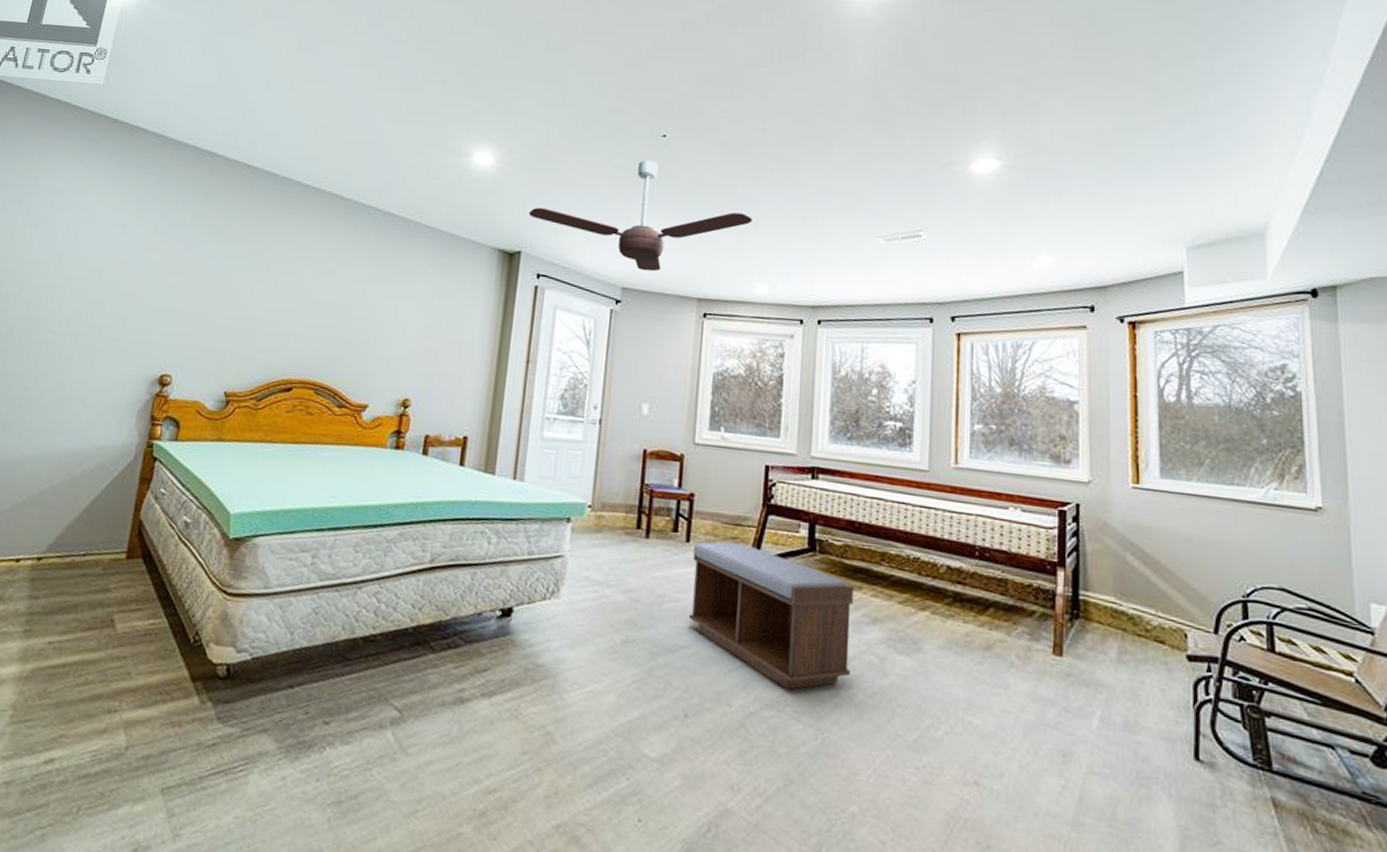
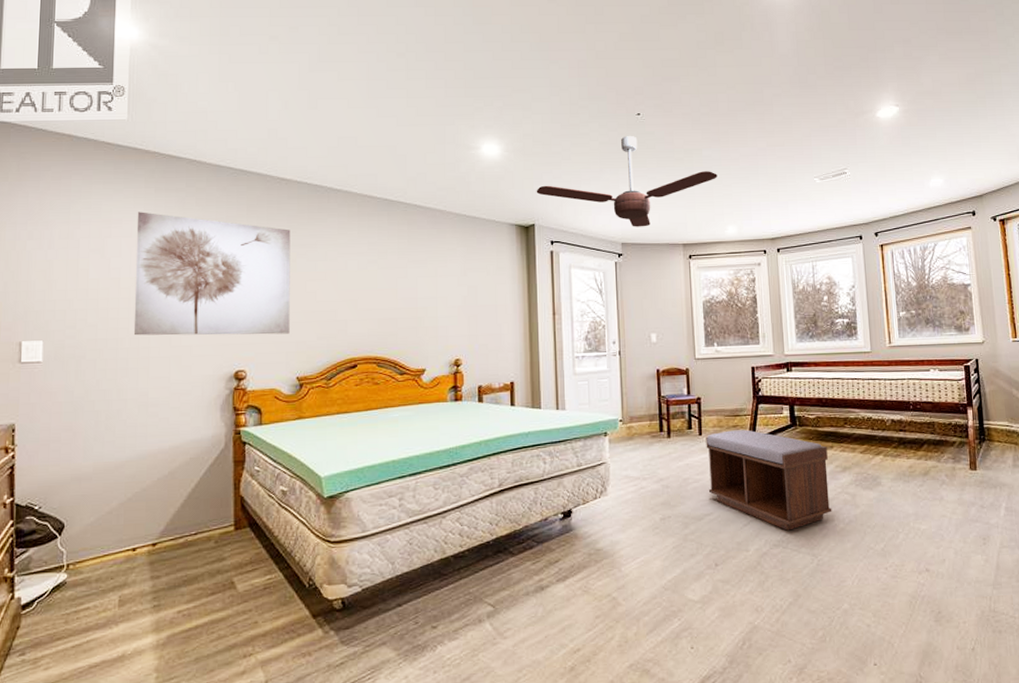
wall art: none [64,184,248,341] -> present [133,212,291,336]

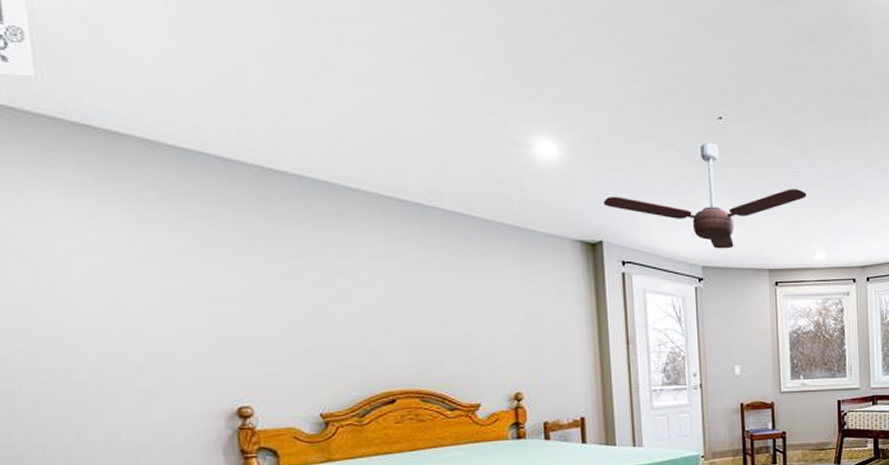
wall art: present [133,212,291,336] -> none [70,204,306,365]

